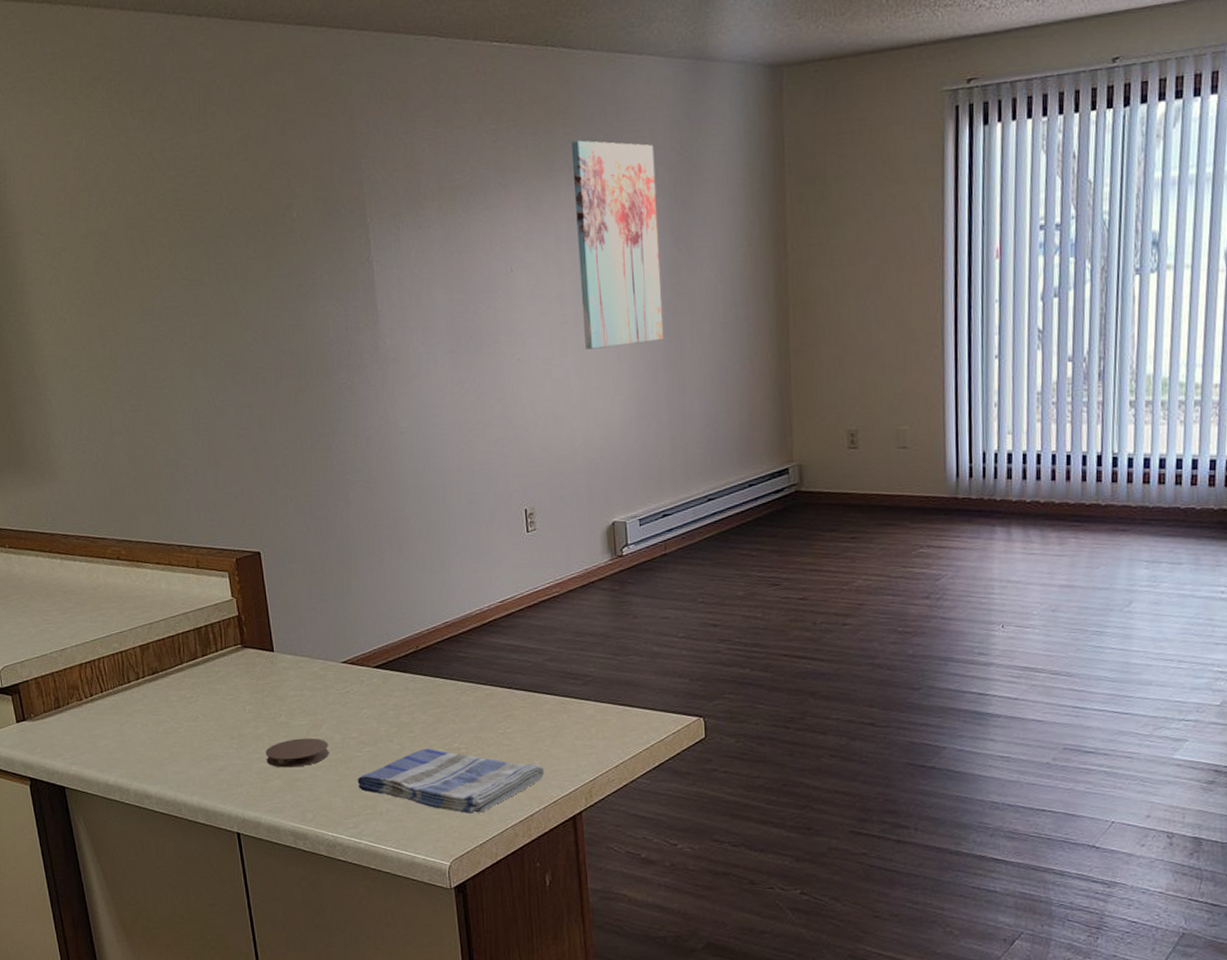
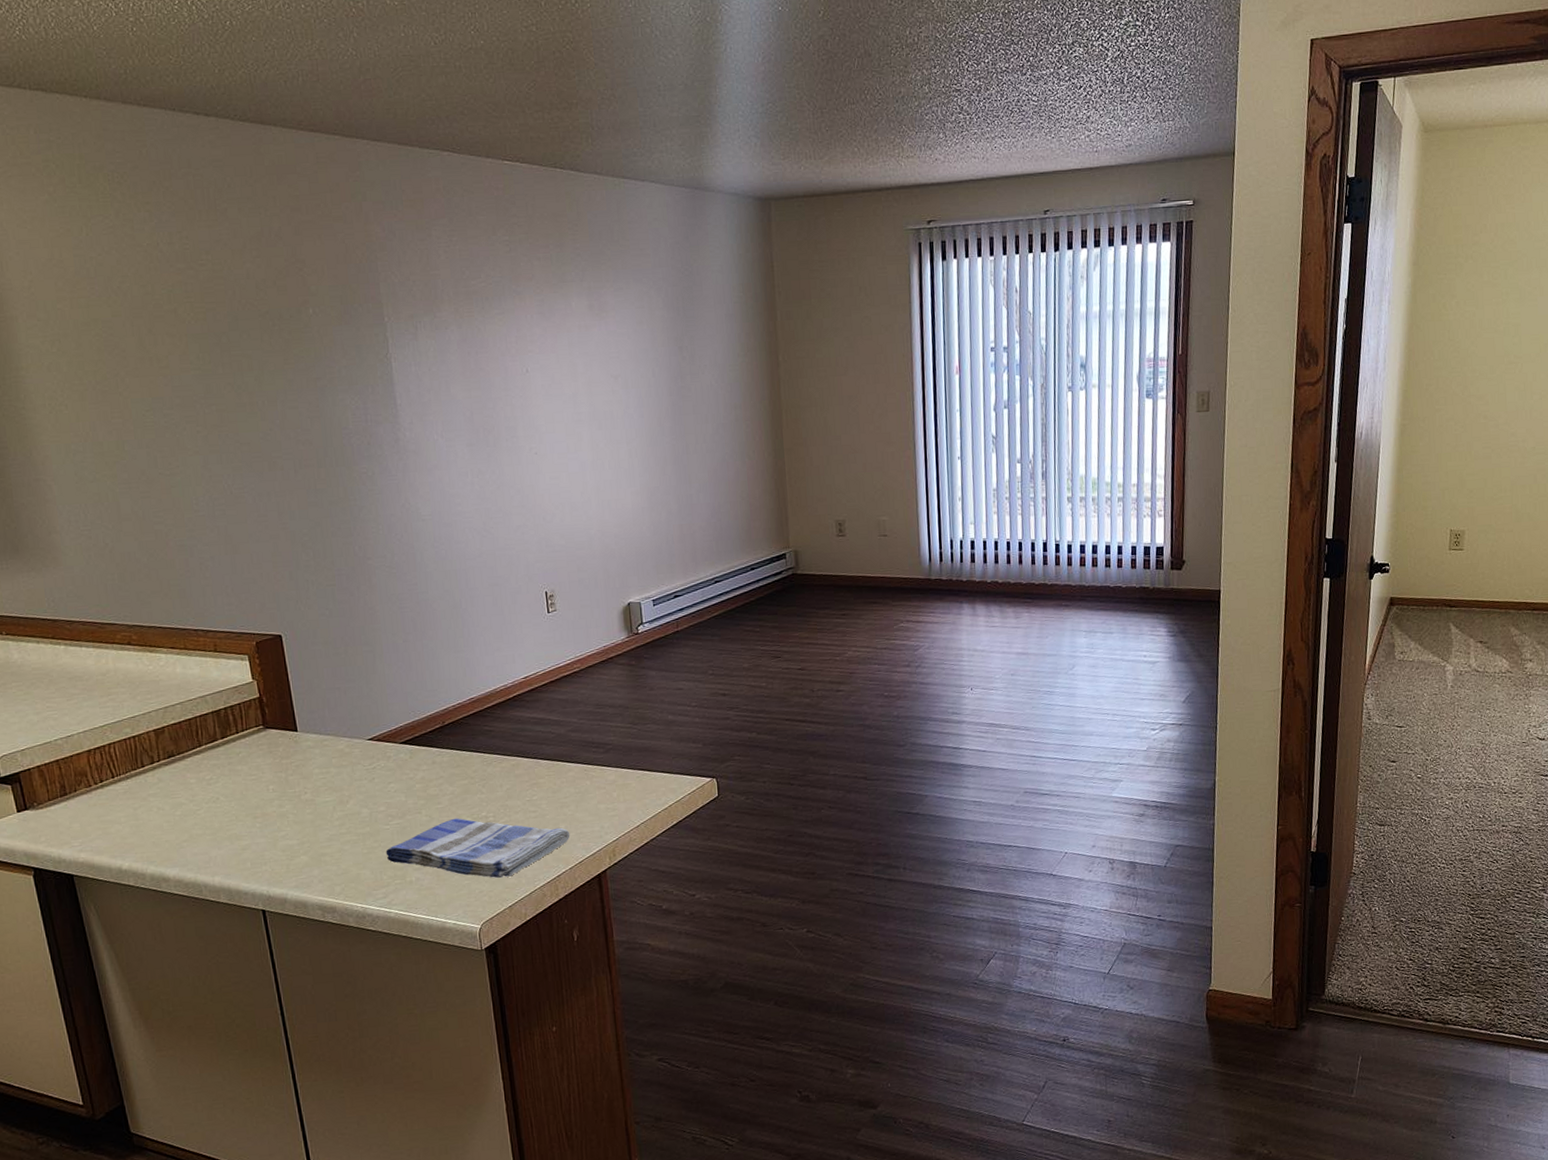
coaster: present [265,738,329,768] -> none [290,813,357,844]
wall art: present [571,140,663,350] -> none [581,255,670,446]

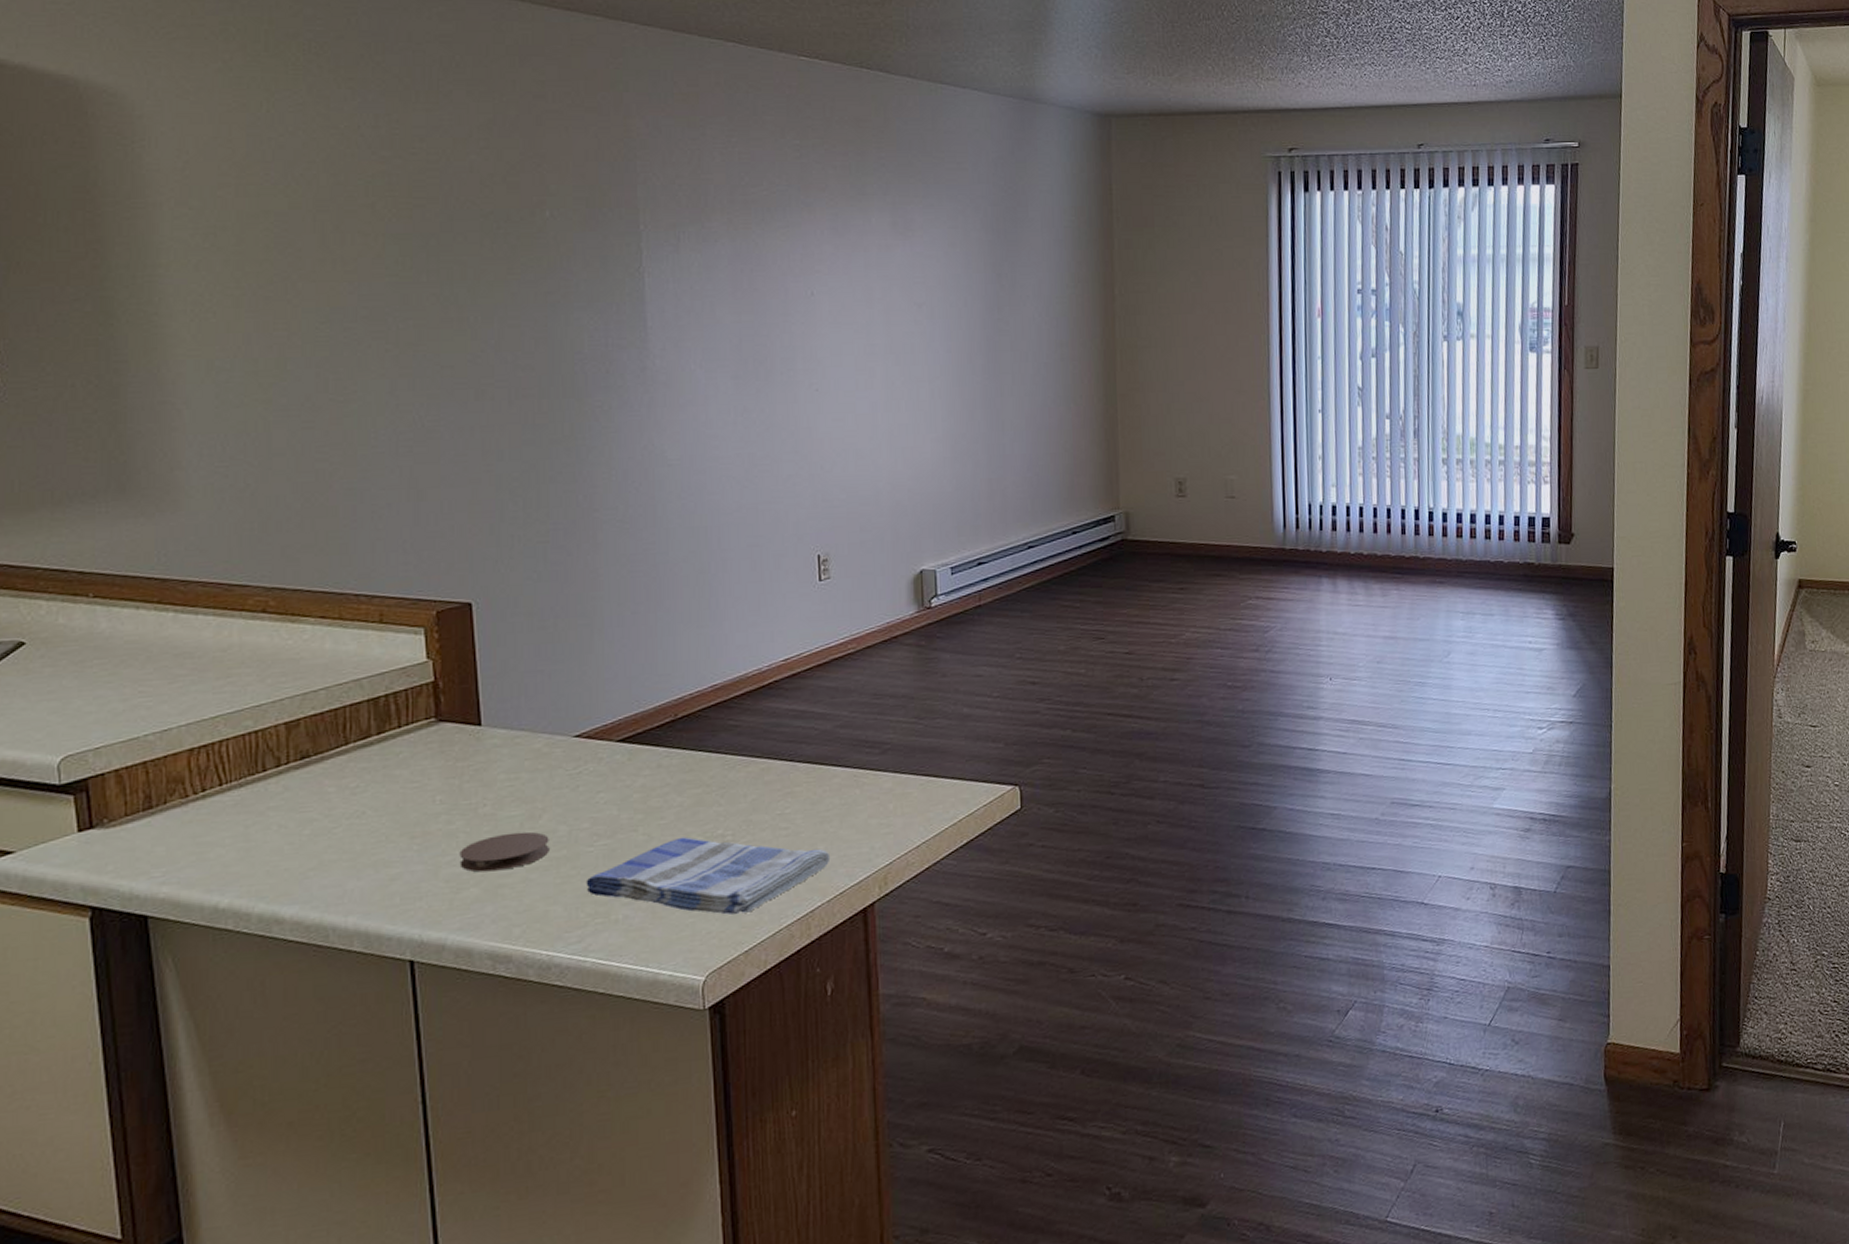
coaster: none [290,813,357,844] -> present [459,831,549,872]

